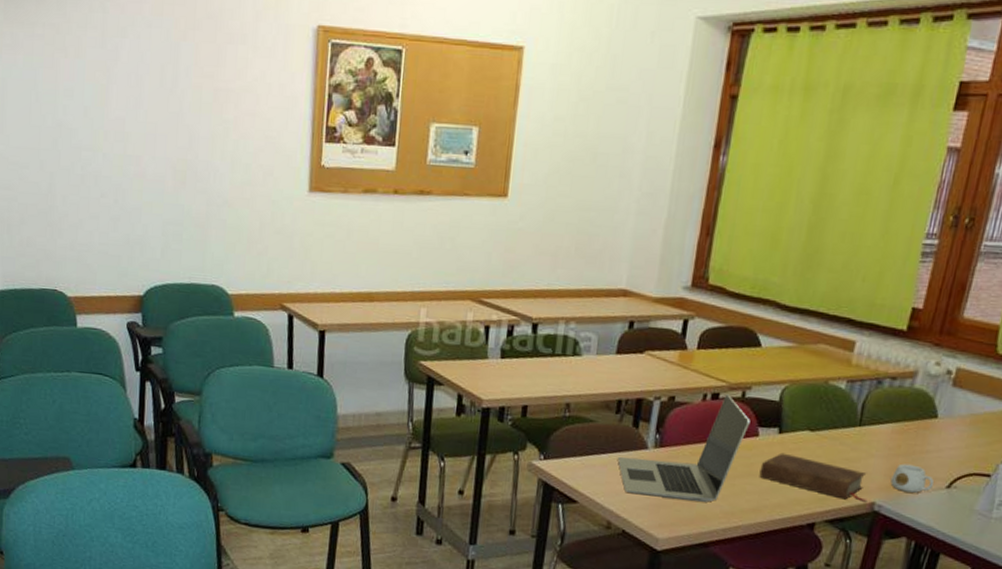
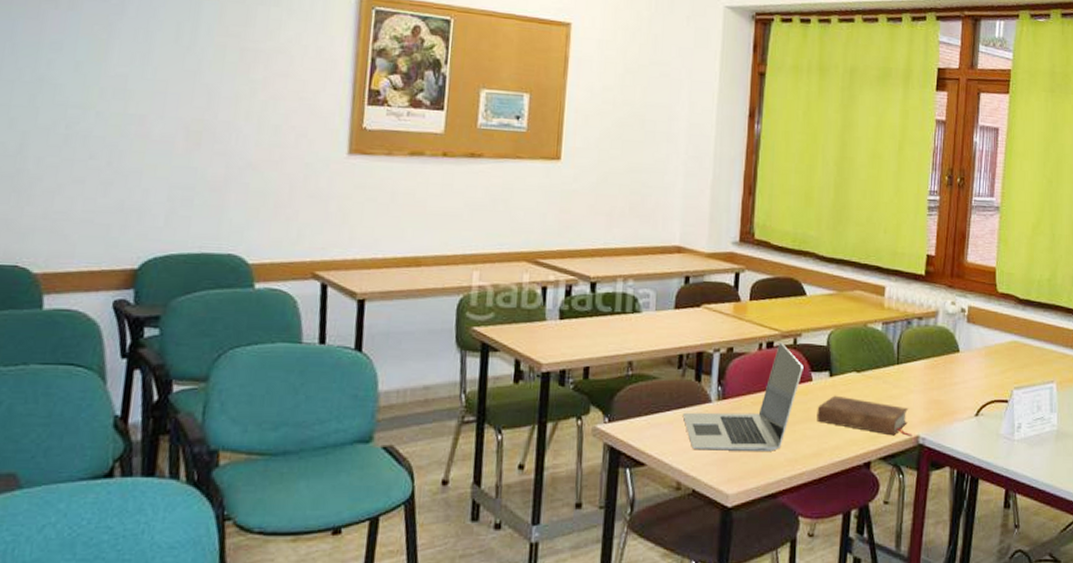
mug: present [890,463,935,493] -> none [930,396,965,423]

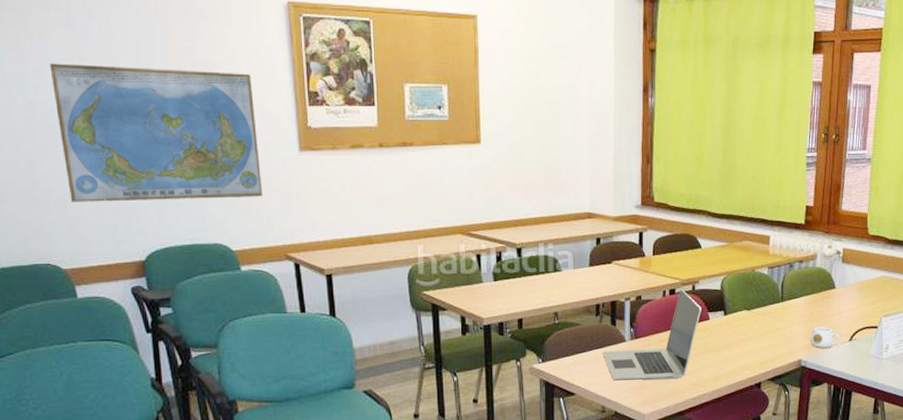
world map: none [61,37,306,203] -> present [49,63,263,202]
book: present [816,395,913,436] -> none [714,330,796,361]
mug: none [930,396,965,423] -> present [810,326,841,348]

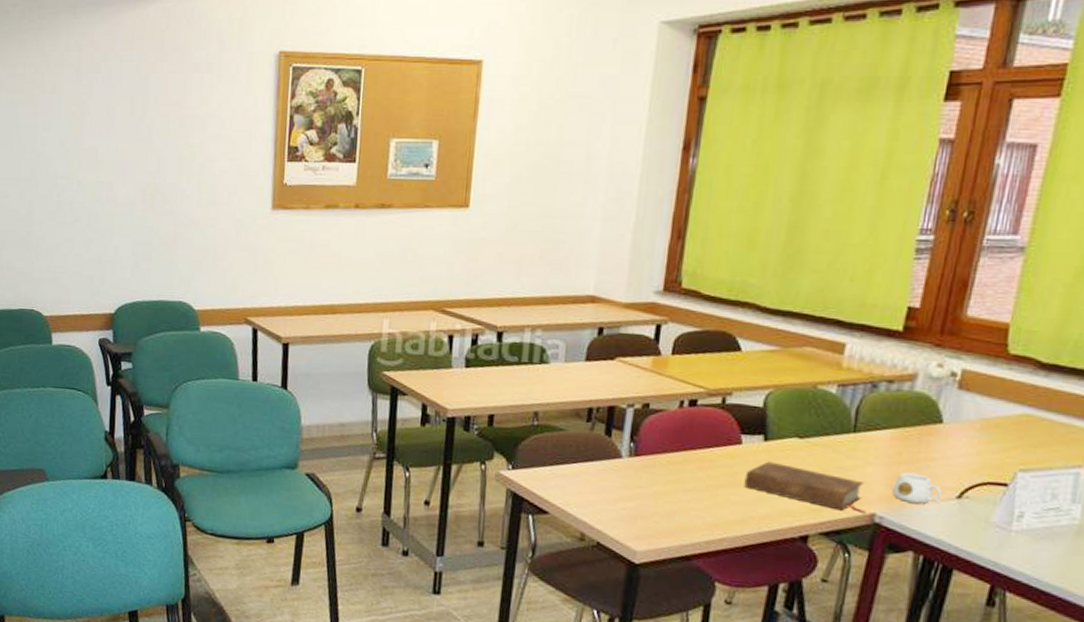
world map: present [49,63,263,202] -> none [56,117,234,256]
laptop: present [602,289,702,381] -> none [589,401,732,514]
book: none [714,330,796,361] -> present [744,461,867,513]

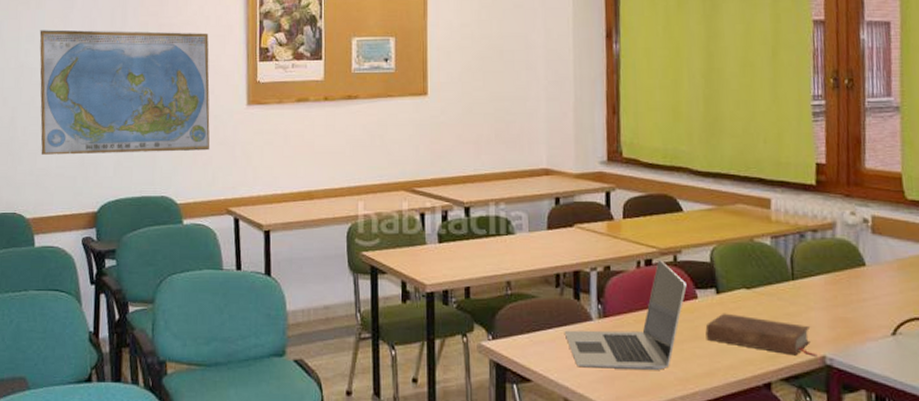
world map: none [56,117,234,256] -> present [39,30,210,155]
laptop: none [589,401,732,514] -> present [564,260,687,370]
mug: present [892,472,943,504] -> none [835,314,879,343]

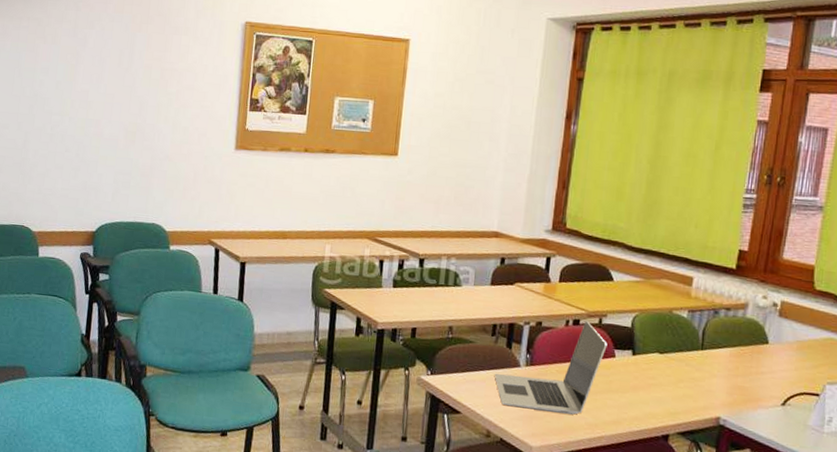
world map: present [39,30,210,155] -> none [48,64,206,187]
book: present [705,313,818,356] -> none [617,372,713,417]

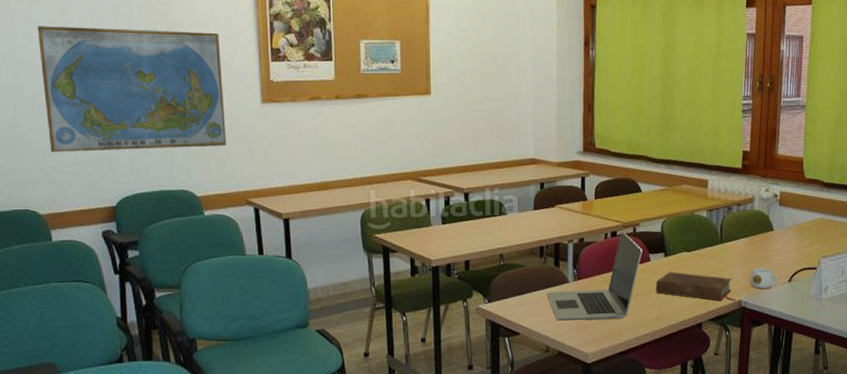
world map: none [48,64,206,187] -> present [37,26,227,152]
book: none [617,372,713,417] -> present [655,271,736,301]
mug: none [732,383,771,409] -> present [750,267,780,289]

